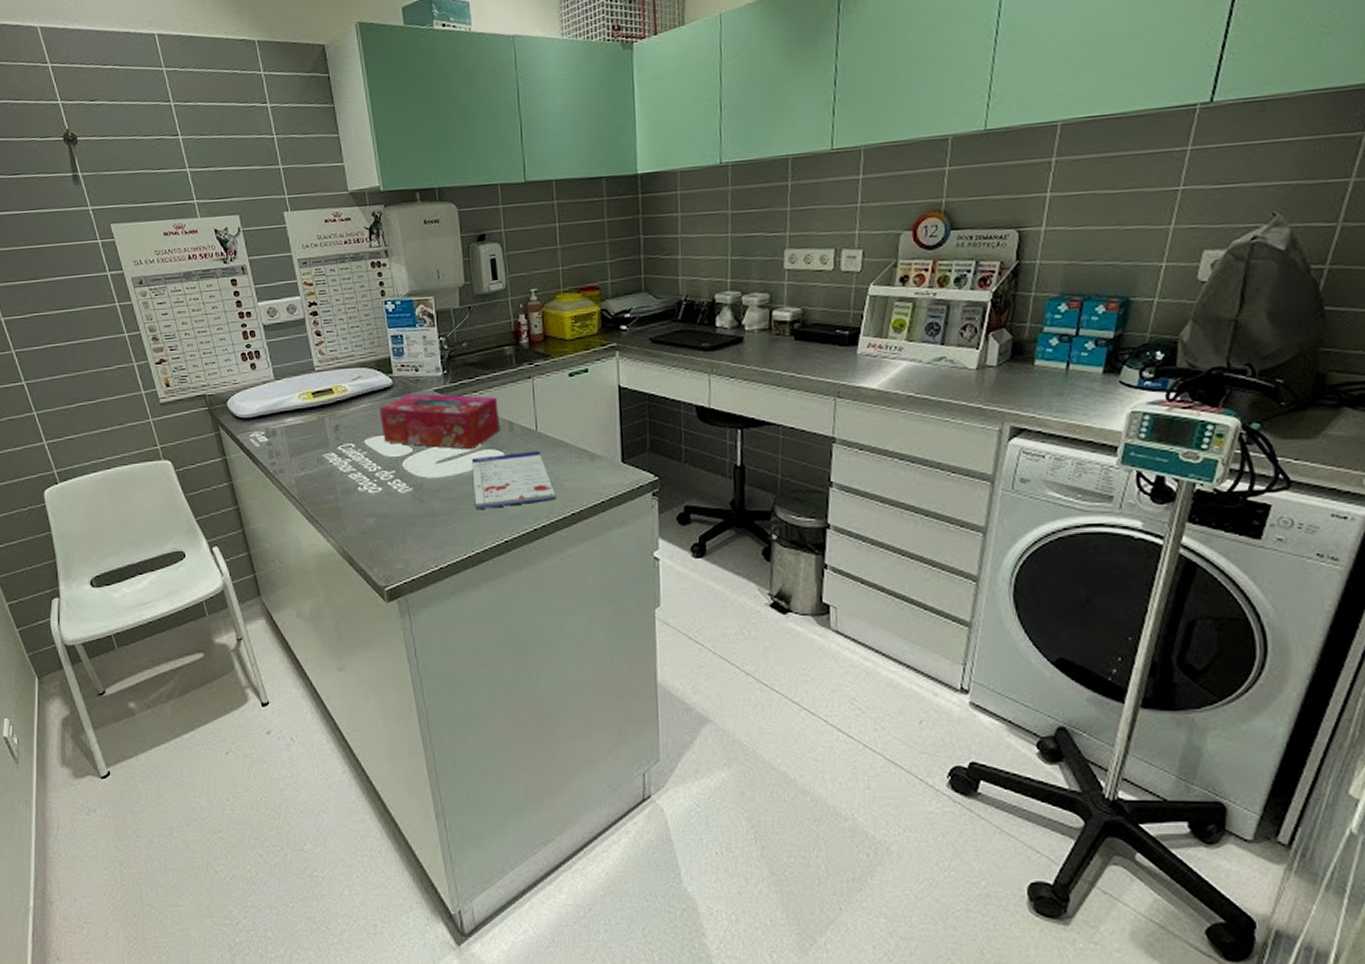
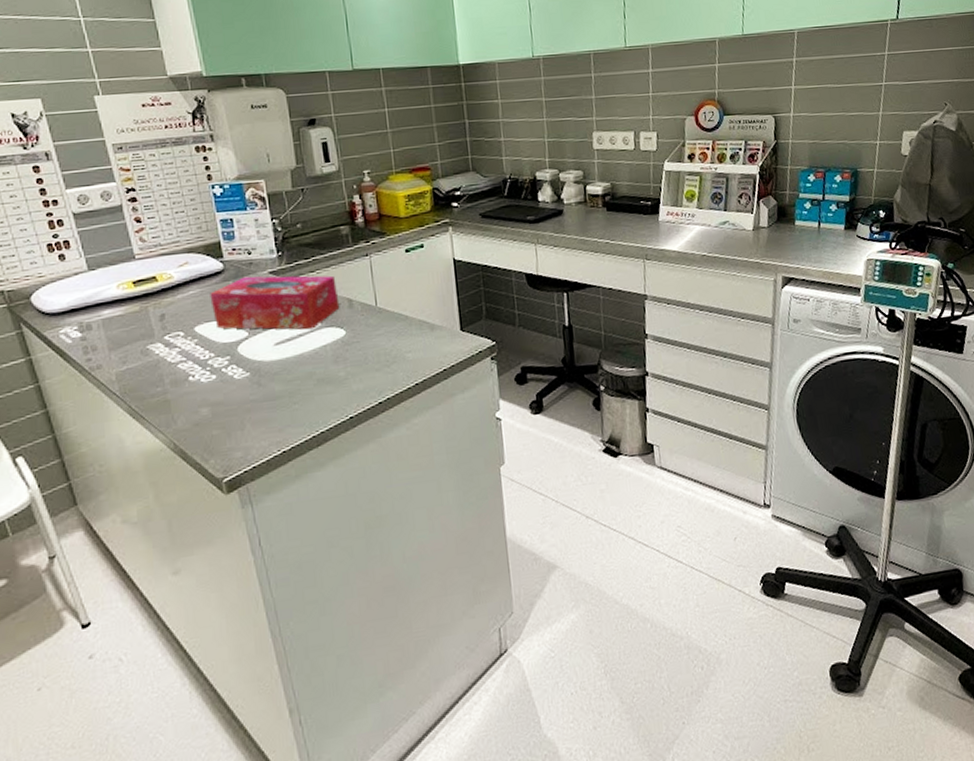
notepad: present [471,450,556,509] -> none [311,325,399,388]

